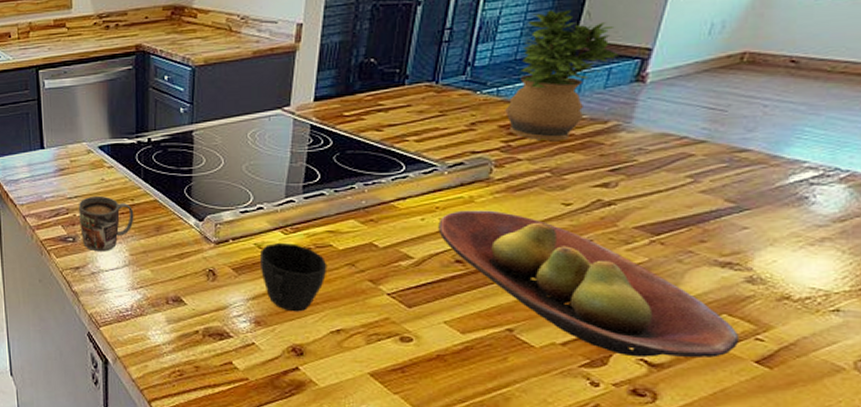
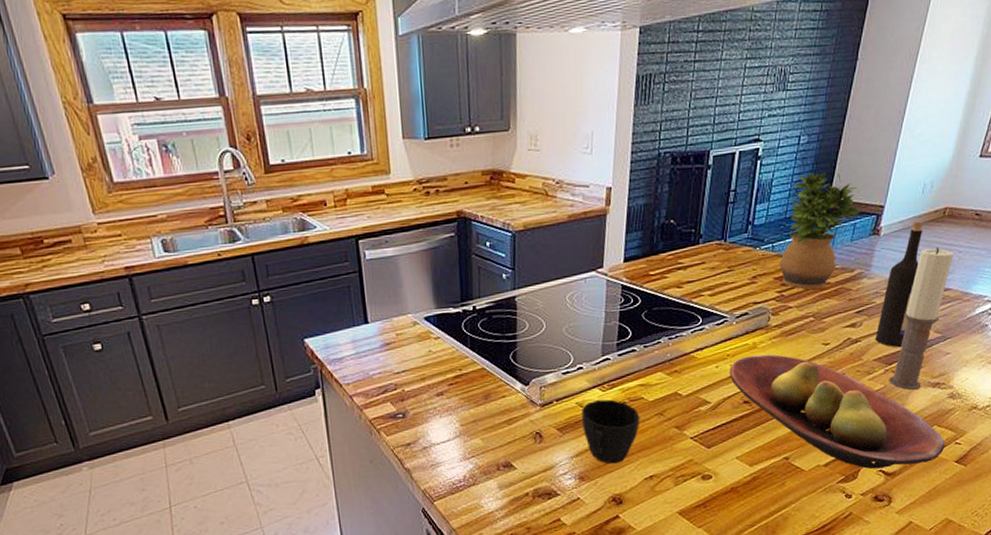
mug: present [79,195,134,252] -> none [407,368,463,426]
wine bottle: none [636,67,710,216] -> present [875,221,923,348]
candle: none [655,99,756,268] -> present [889,247,954,390]

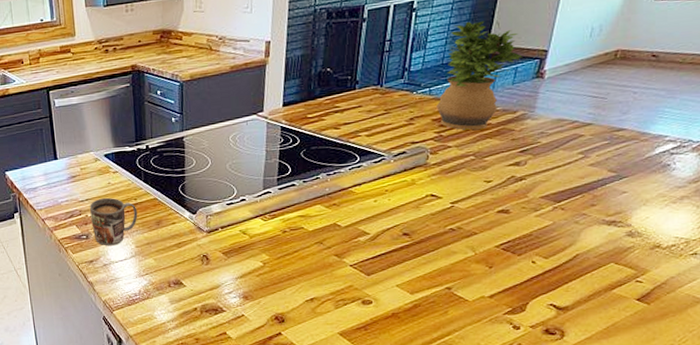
mug: none [407,368,463,426] -> present [90,197,138,246]
cup: present [581,399,640,464] -> none [244,227,301,286]
fruit bowl: present [729,354,945,469] -> none [388,190,624,303]
wine bottle: present [875,221,923,348] -> none [541,64,592,186]
candle: present [889,247,954,390] -> none [558,89,628,227]

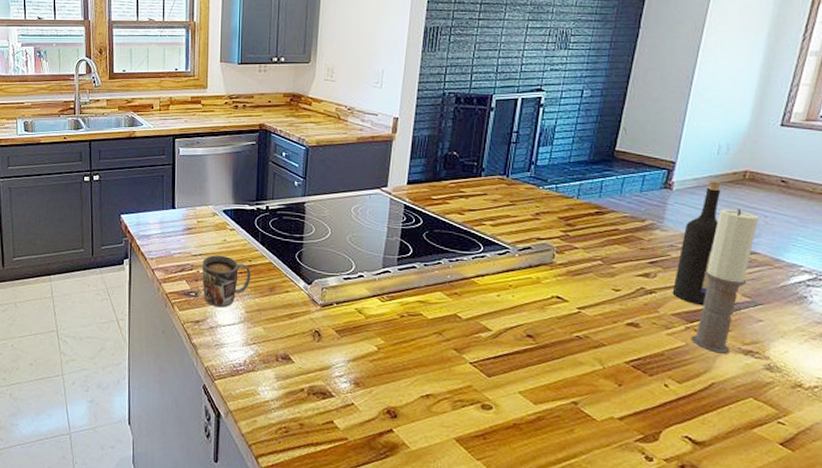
potted plant: present [436,21,523,130] -> none [563,123,651,233]
wine bottle: none [541,64,592,186] -> present [672,181,721,306]
candle: none [558,89,628,227] -> present [690,208,759,354]

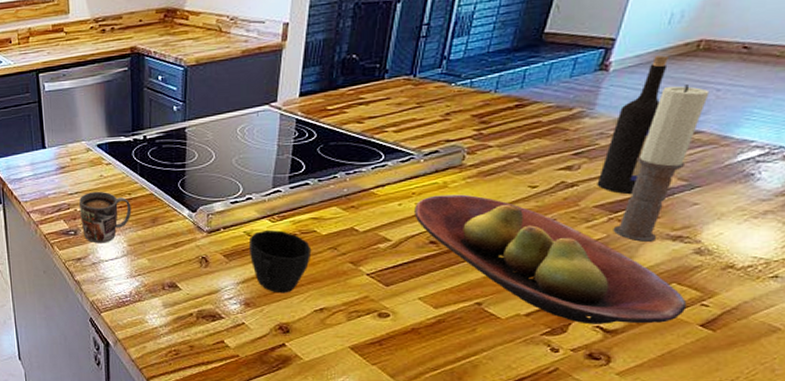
cup: none [359,308,418,376] -> present [248,229,312,293]
fruit bowl: none [512,290,765,438] -> present [414,194,687,324]

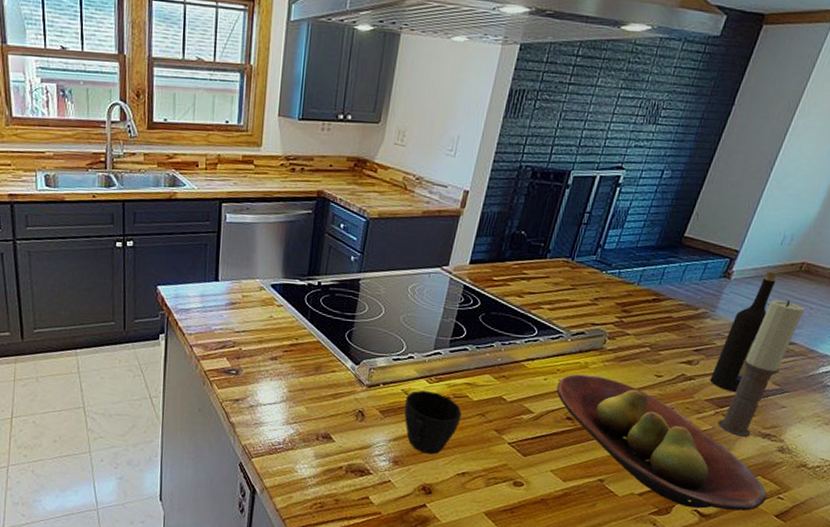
mug: present [79,191,132,244] -> none [244,332,297,387]

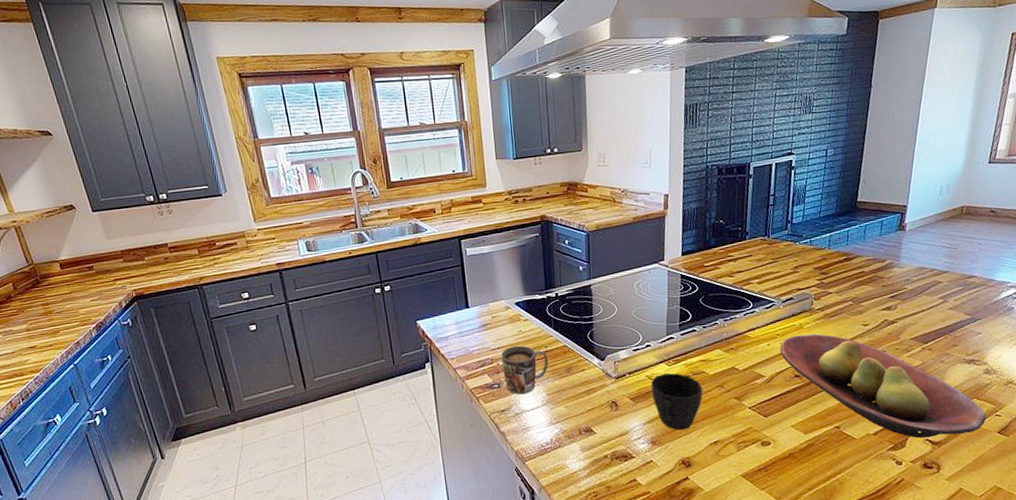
mug: none [244,332,297,387] -> present [501,345,549,395]
wine bottle: present [709,271,778,393] -> none [910,218,945,328]
candle: present [717,299,805,437] -> none [926,240,975,366]

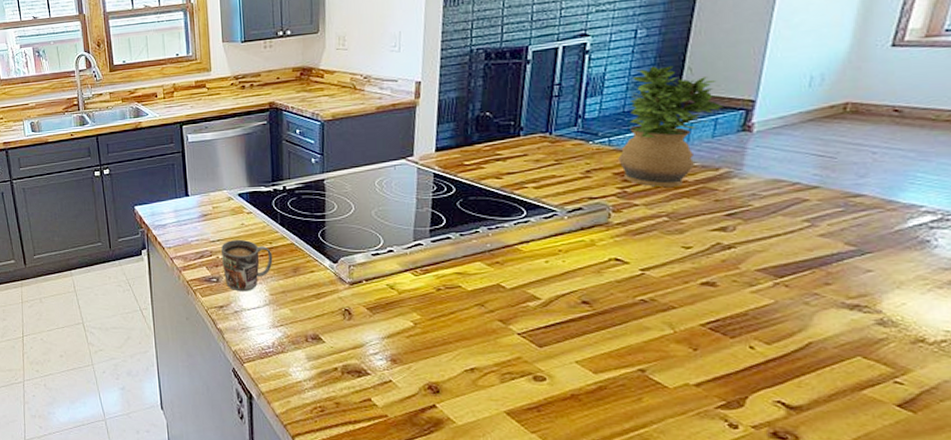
cup: present [651,372,703,430] -> none [392,283,458,351]
fruit bowl: present [780,333,986,438] -> none [562,253,878,401]
potted plant: none [817,179,887,277] -> present [618,66,724,187]

